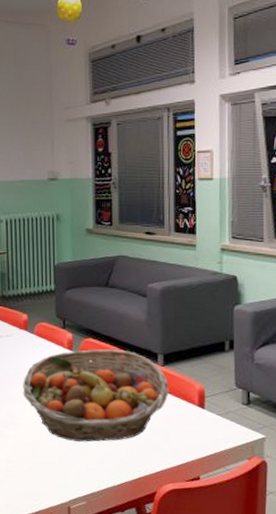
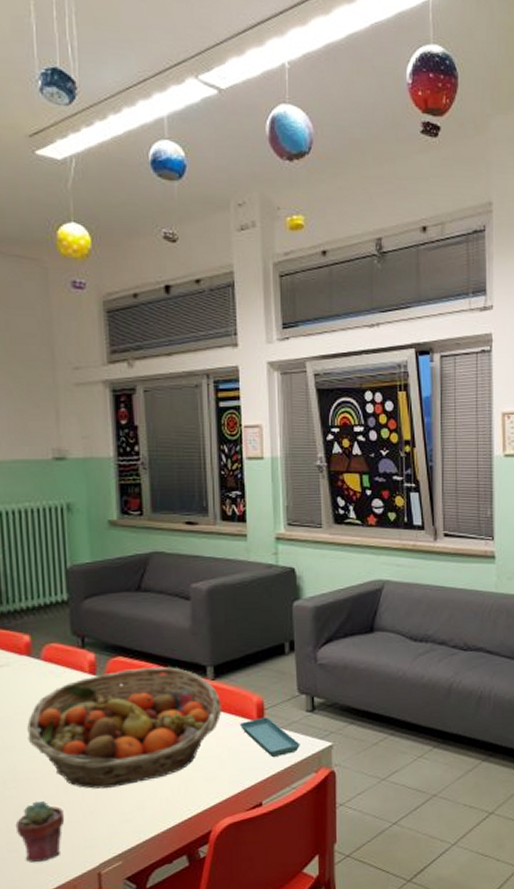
potted succulent: none [12,442,46,489] -> present [15,800,65,862]
saucer: none [183,403,235,440] -> present [239,717,300,758]

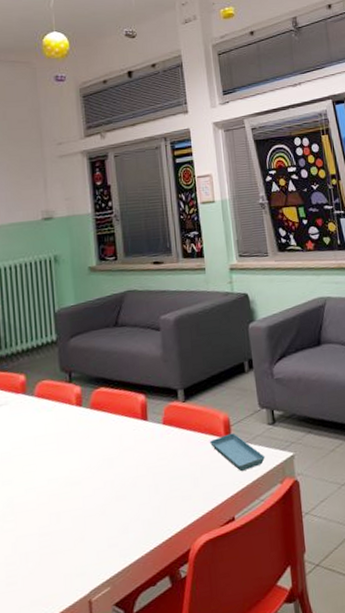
potted succulent: present [15,800,65,862] -> none [13,531,58,595]
fruit basket: present [27,666,222,789] -> none [23,393,194,516]

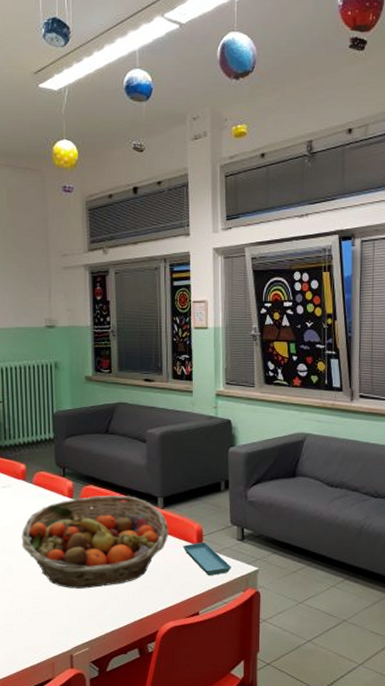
fruit basket: none [23,393,194,516] -> present [22,495,169,589]

